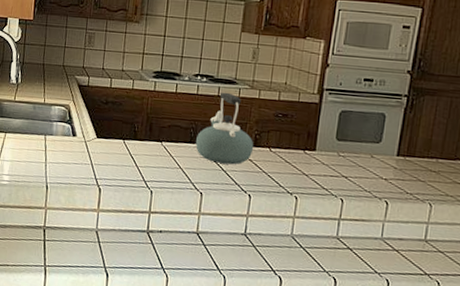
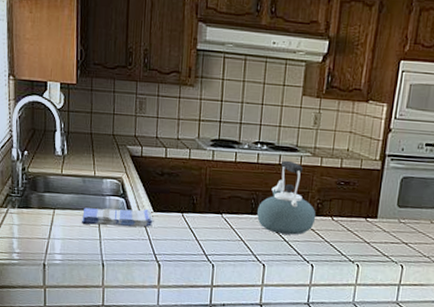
dish towel: none [30,132,97,152] -> present [82,207,154,227]

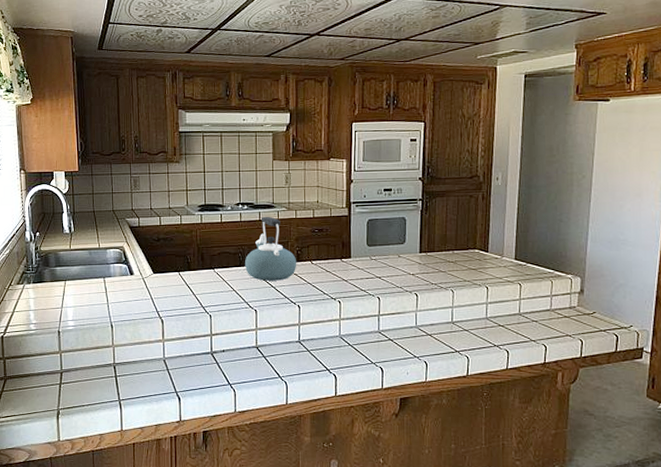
dish towel: present [82,207,154,227] -> none [90,271,155,291]

